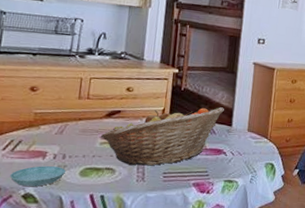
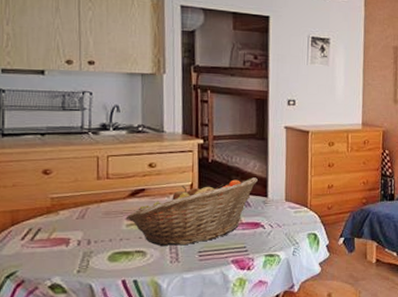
saucer: present [9,166,66,187] -> none [32,253,92,277]

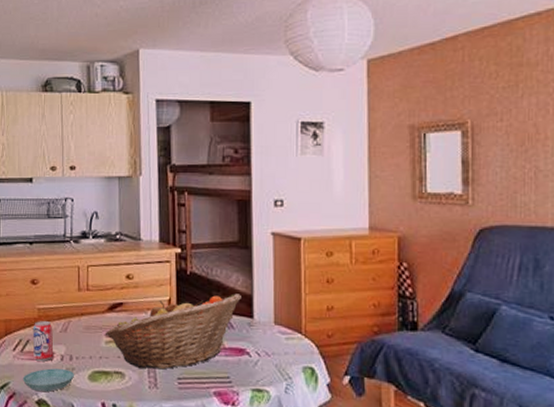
saucer: none [32,253,92,277] -> present [22,368,74,392]
beverage can: none [44,209,69,248] -> present [32,321,54,362]

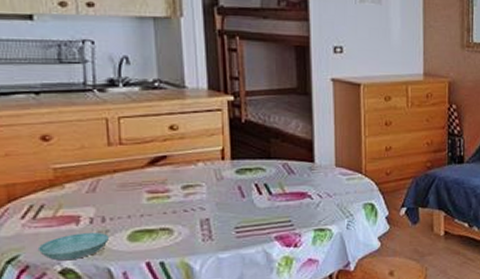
beverage can: present [32,321,54,362] -> none [47,182,80,227]
fruit basket: present [105,294,241,369] -> none [145,140,301,223]

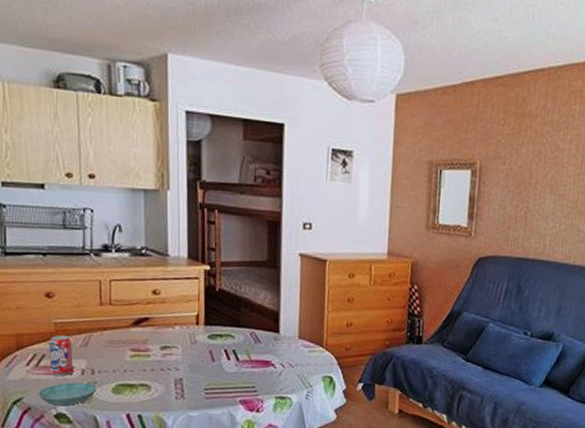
beverage can: none [47,182,80,227] -> present [49,335,73,376]

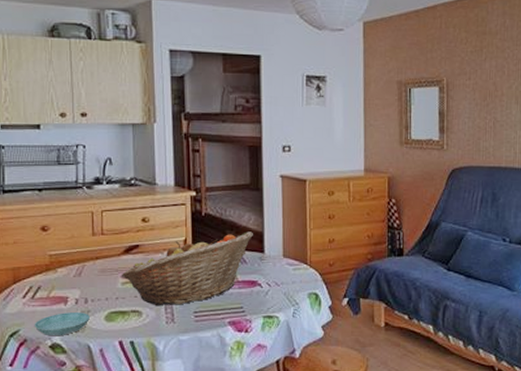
beverage can: present [49,335,73,376] -> none [44,267,68,306]
fruit basket: none [129,310,268,381] -> present [121,232,253,306]

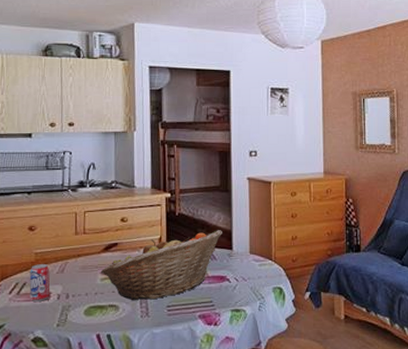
saucer: present [34,313,90,336] -> none [18,307,70,330]
beverage can: none [44,267,68,306] -> present [29,264,51,301]

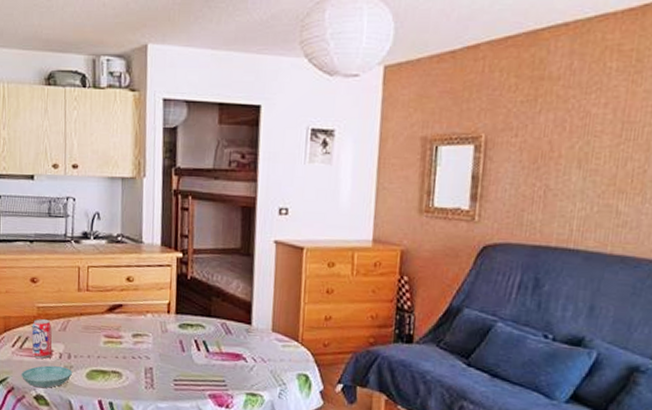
saucer: none [18,307,70,330] -> present [21,365,72,388]
fruit basket: present [100,230,222,301] -> none [103,300,241,371]

